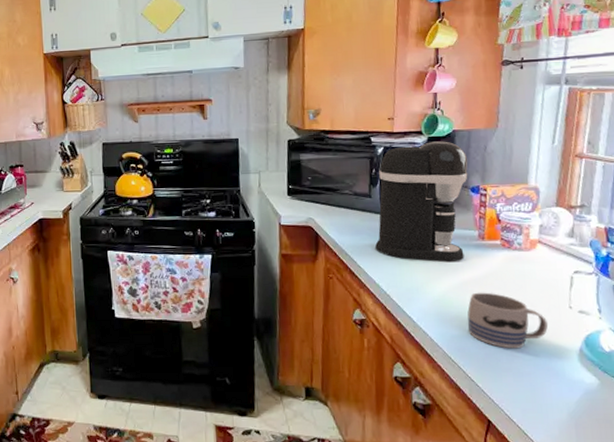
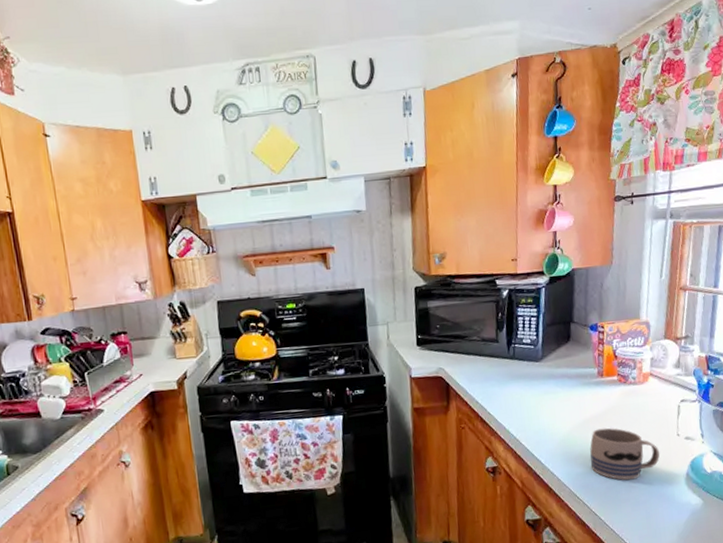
coffee maker: present [375,141,468,262] -> none [504,280,587,402]

